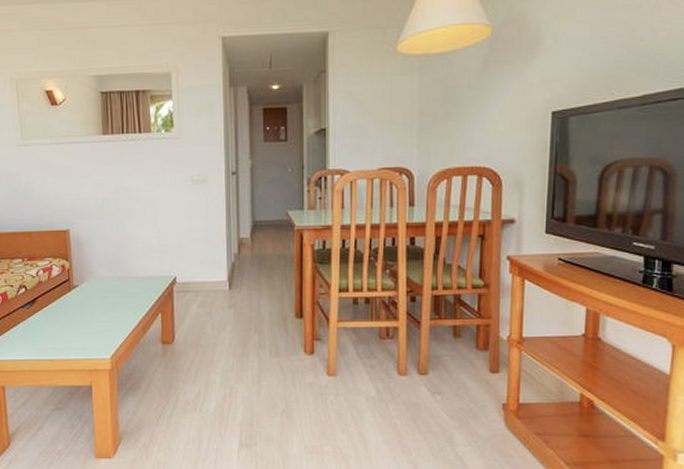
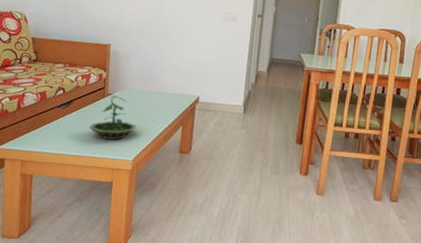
terrarium: none [57,287,111,337] -> present [88,95,137,140]

